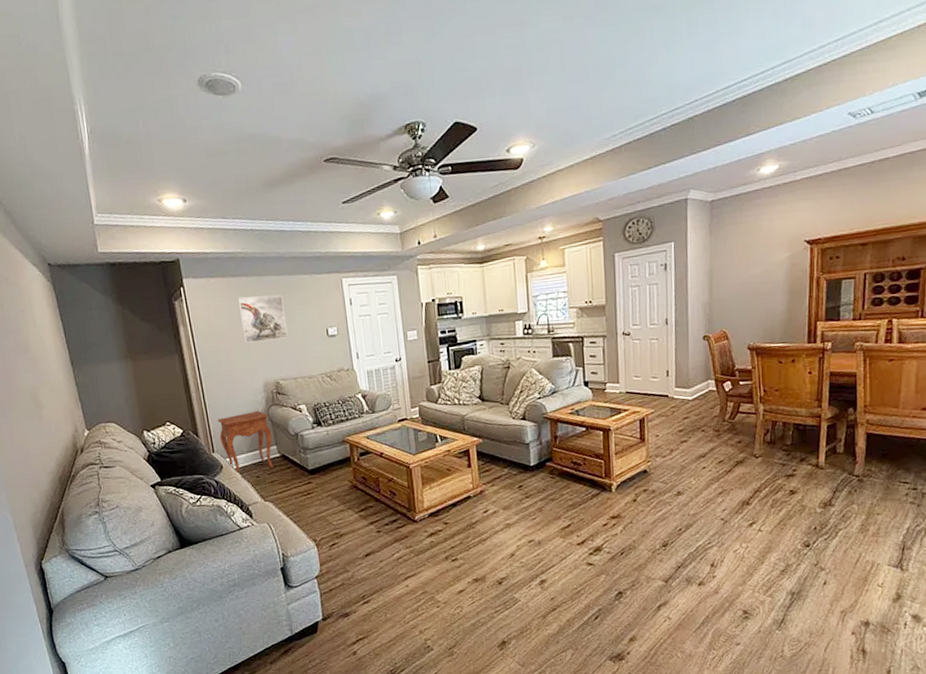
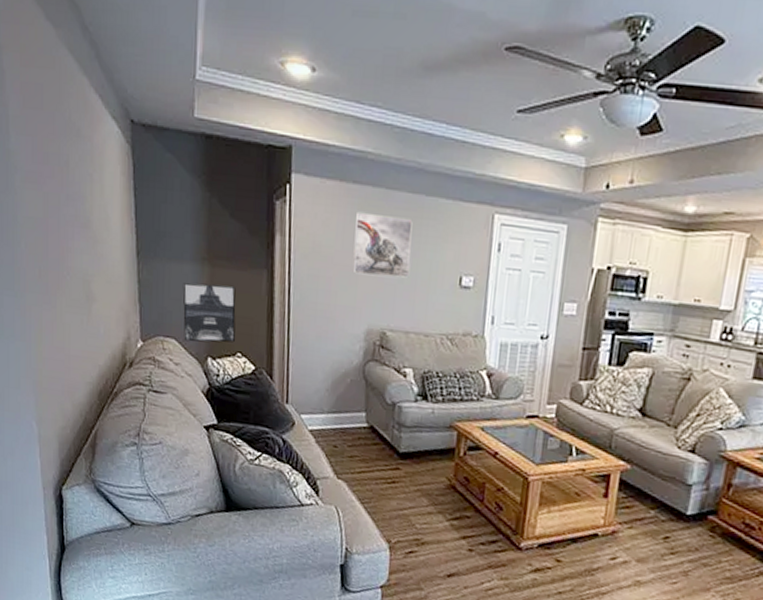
wall art: none [112,372,163,423] -> present [182,283,236,343]
side table: present [217,410,273,474] -> none [298,362,364,440]

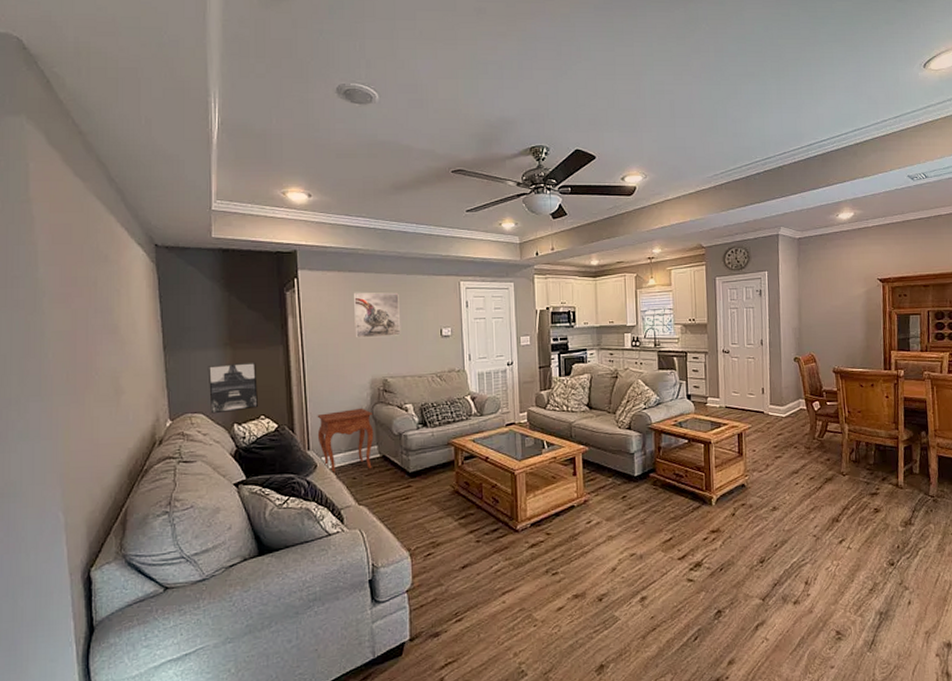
side table: none [298,362,364,440] -> present [317,407,374,474]

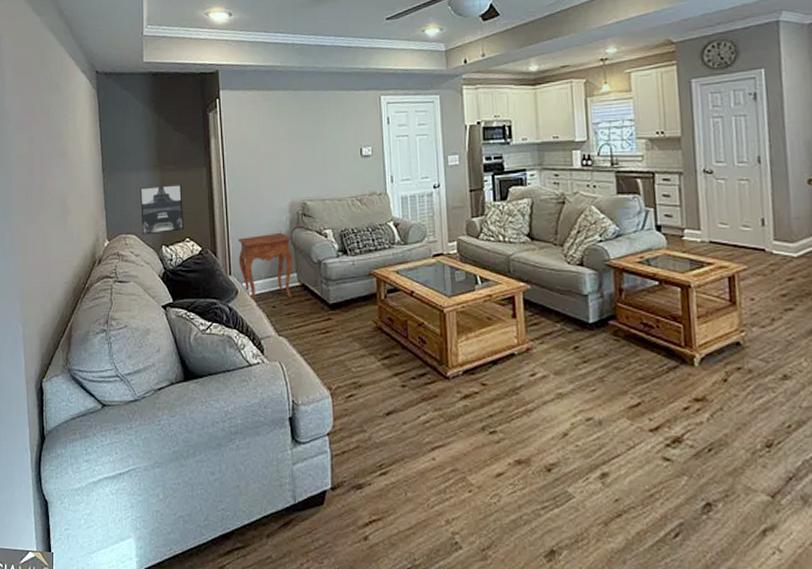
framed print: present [353,292,401,338] -> none [271,110,320,159]

